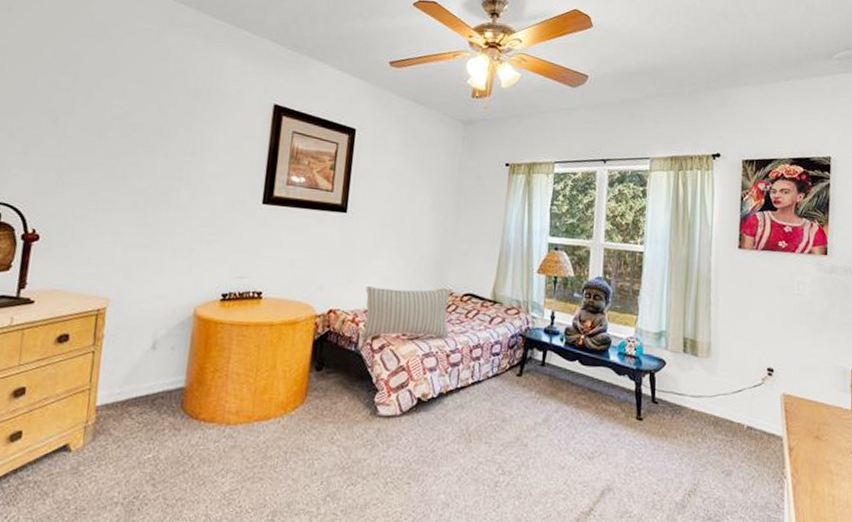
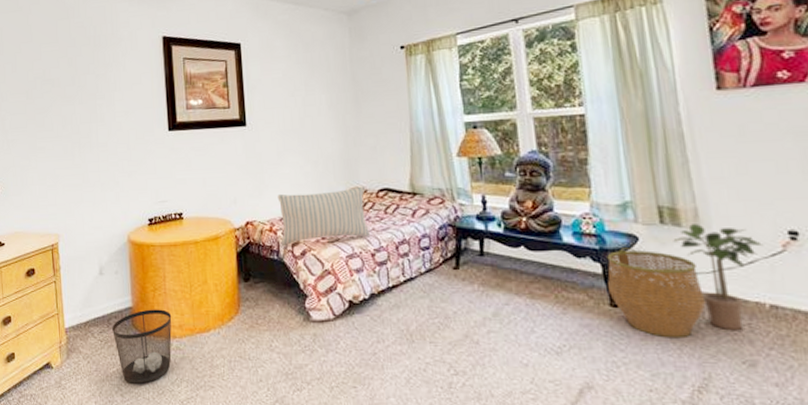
waste bin: none [154,391,230,473] -> present [111,309,172,384]
basket: none [637,370,705,450] -> present [607,248,706,339]
potted plant: none [690,355,751,446] -> present [673,224,764,331]

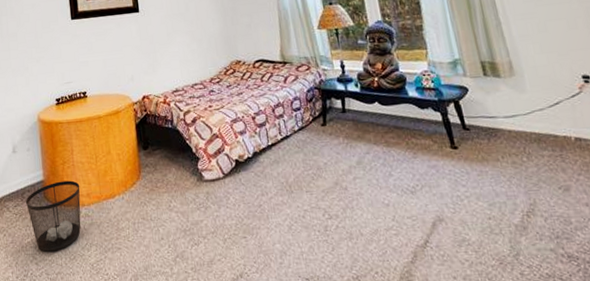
pillow: present [277,186,370,245] -> none [169,58,250,115]
basket: present [607,248,706,339] -> none [445,97,526,172]
potted plant: present [673,224,764,331] -> none [495,74,565,162]

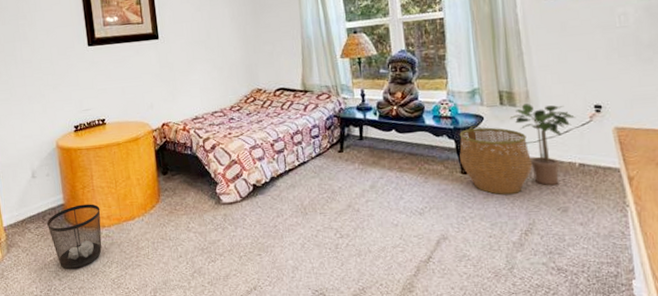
basket: none [445,97,526,172] -> present [459,126,533,195]
potted plant: none [495,74,565,162] -> present [509,104,577,186]

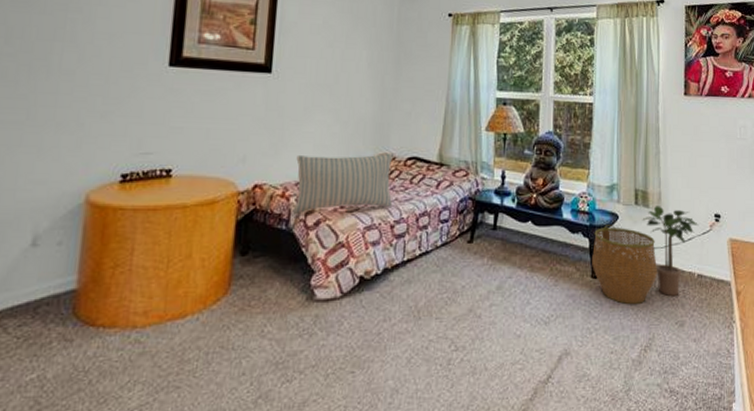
waste bin: present [46,204,102,269] -> none [38,291,135,393]
pillow: none [189,87,269,142] -> present [292,152,393,214]

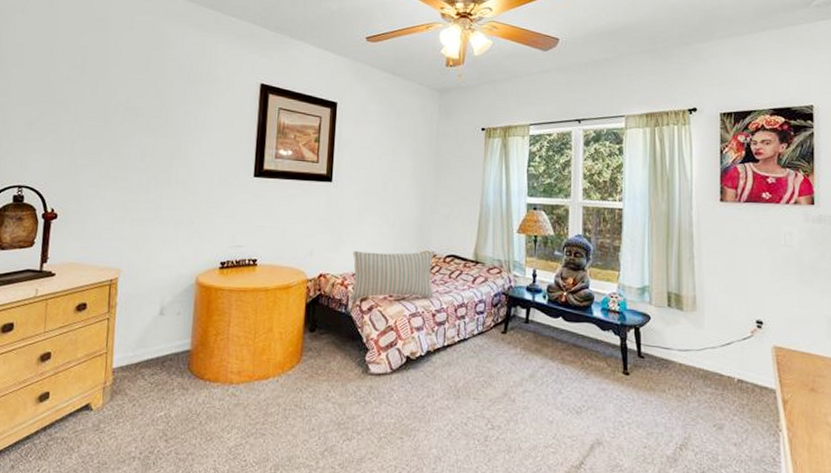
basket: present [592,225,658,305] -> none [623,325,694,404]
potted plant: present [642,206,699,297] -> none [675,309,739,400]

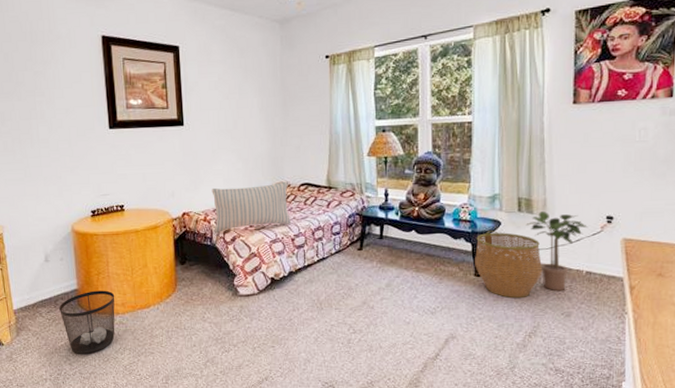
waste bin: none [164,353,232,430] -> present [58,290,115,354]
basket: none [623,325,694,404] -> present [475,230,543,299]
potted plant: none [675,309,739,400] -> present [526,211,589,292]

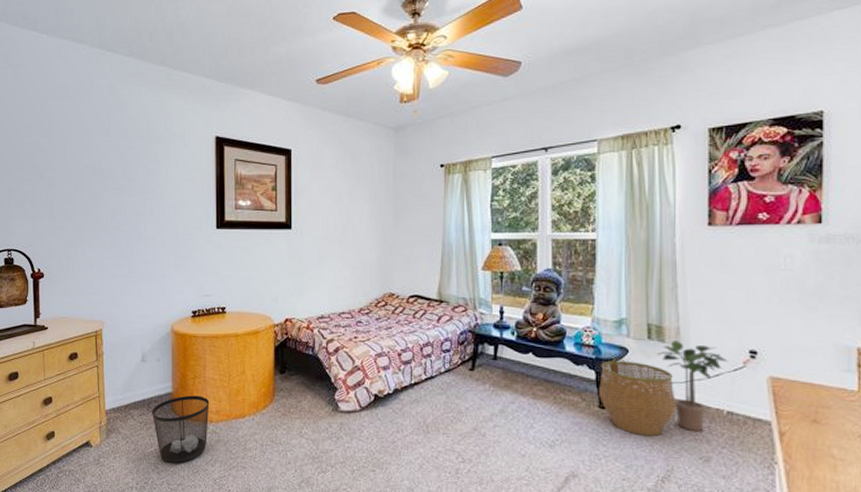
pillow: present [211,181,291,233] -> none [316,292,398,342]

